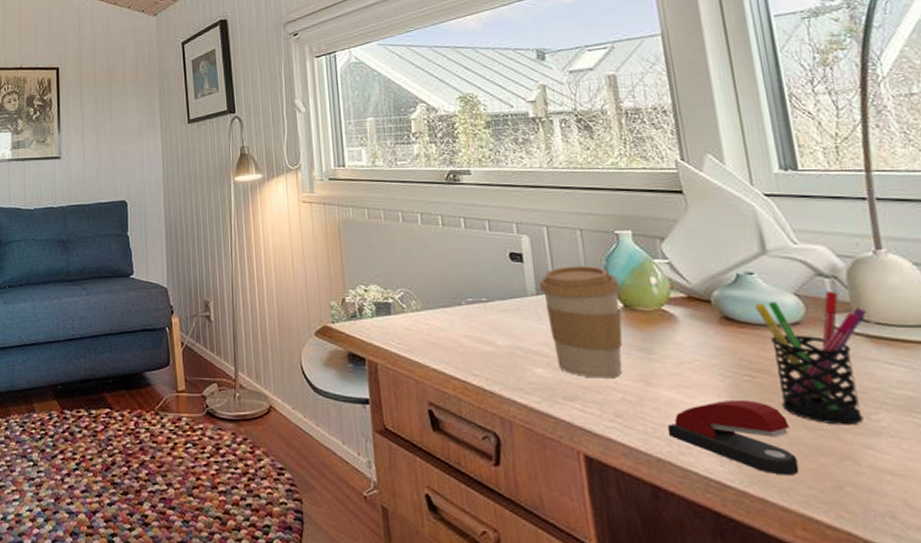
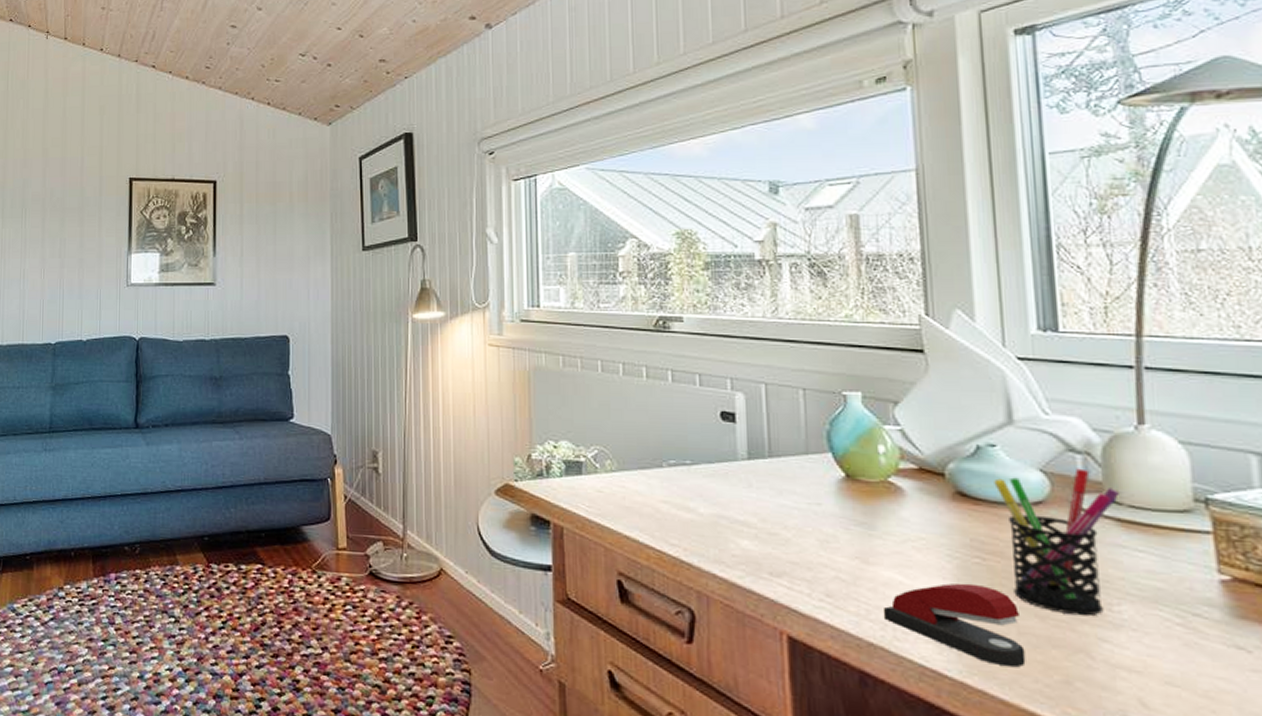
coffee cup: present [539,266,623,379] -> none [752,429,843,555]

